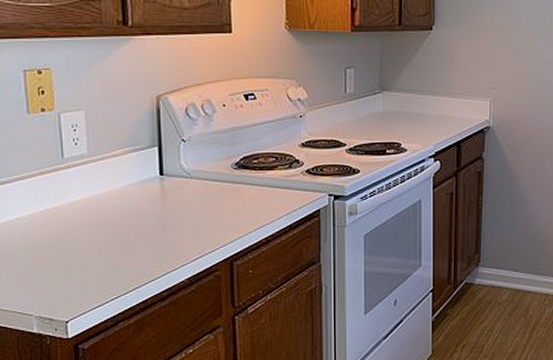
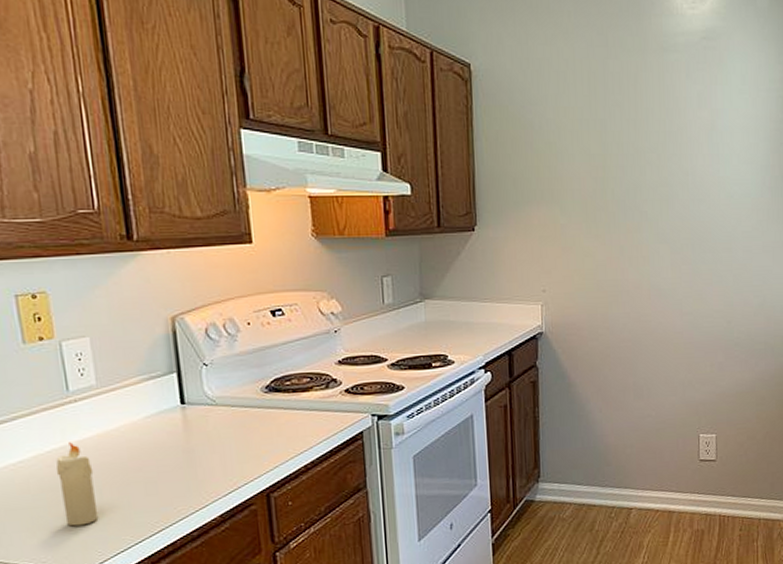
candle: none [47,204,82,280] -> present [55,442,99,527]

